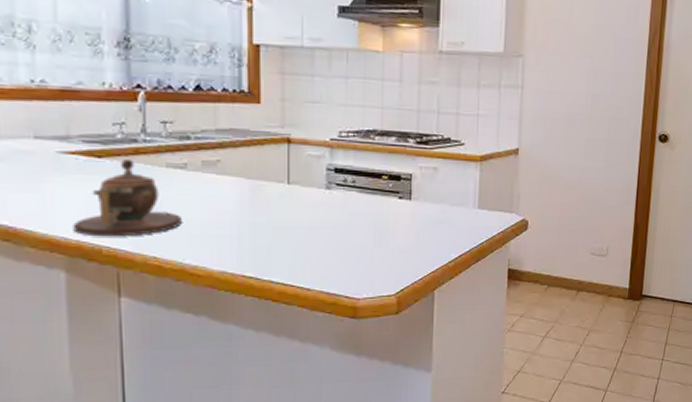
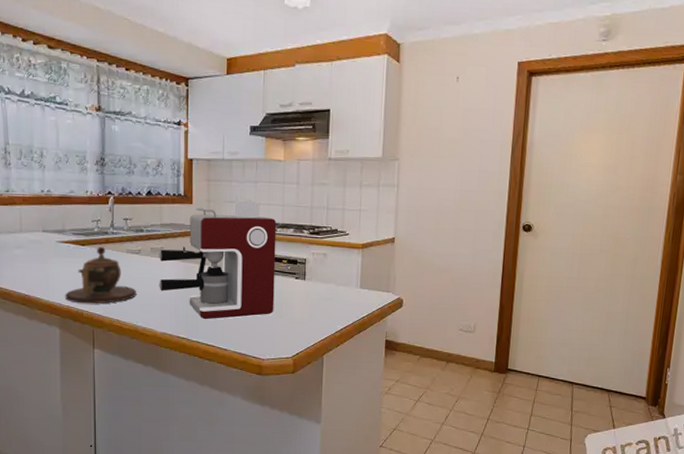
coffee maker: none [214,98,374,253] -> present [159,199,277,320]

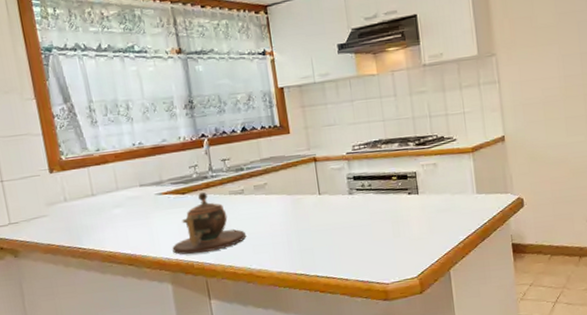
coffee maker: present [159,199,277,320] -> none [263,119,391,252]

